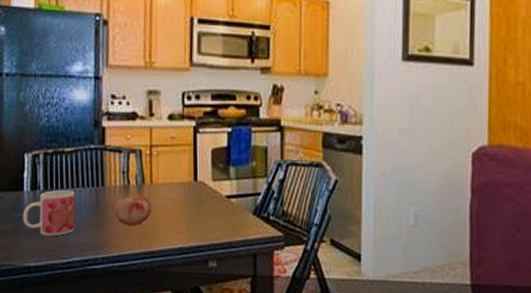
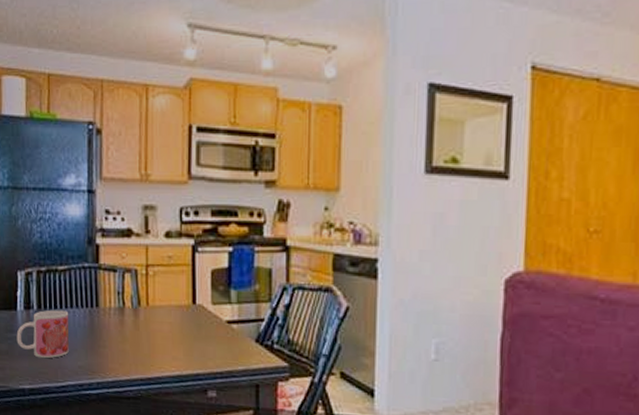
fruit: present [114,196,151,226] -> none [109,318,148,350]

